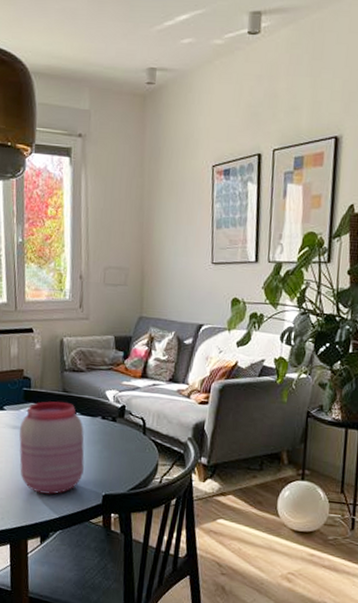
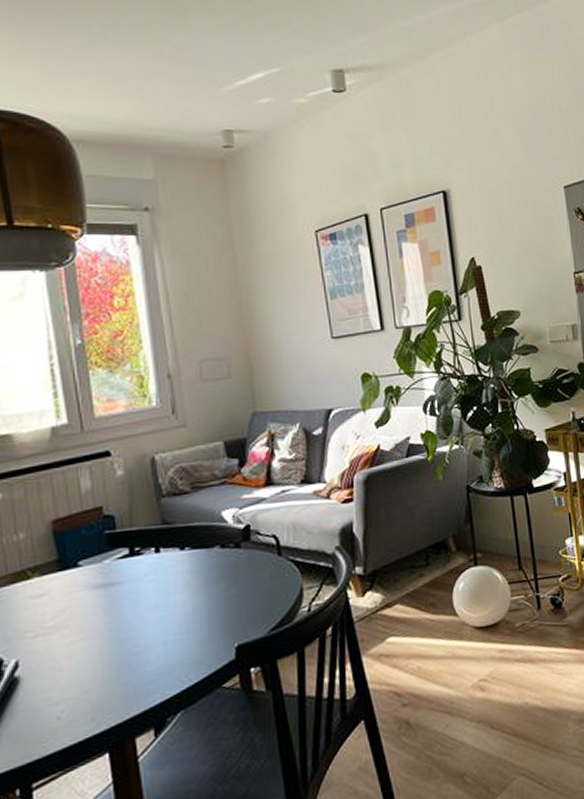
jar: present [19,401,85,495] -> none [106,536,205,668]

